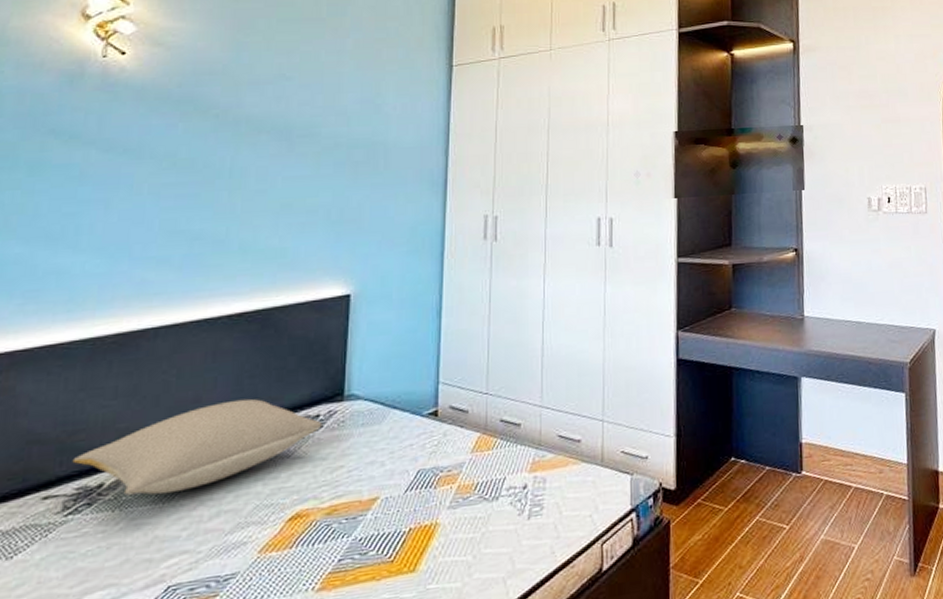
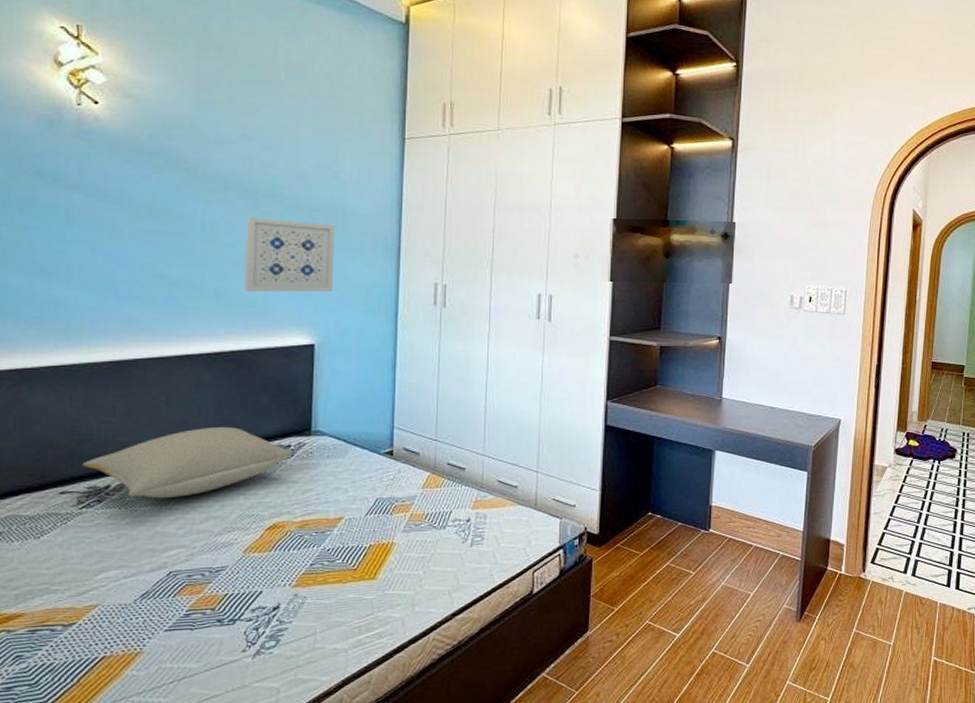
wall art: none [273,159,377,242] -> present [244,217,336,292]

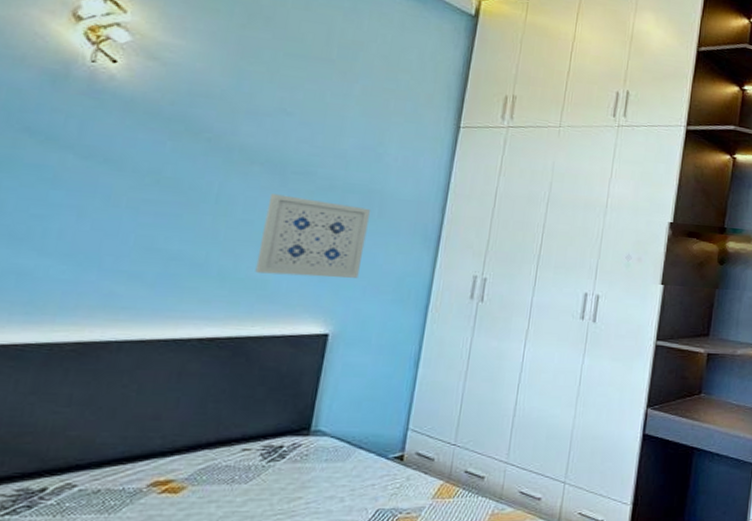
pillow: present [82,426,293,499] -> none [15,422,285,505]

